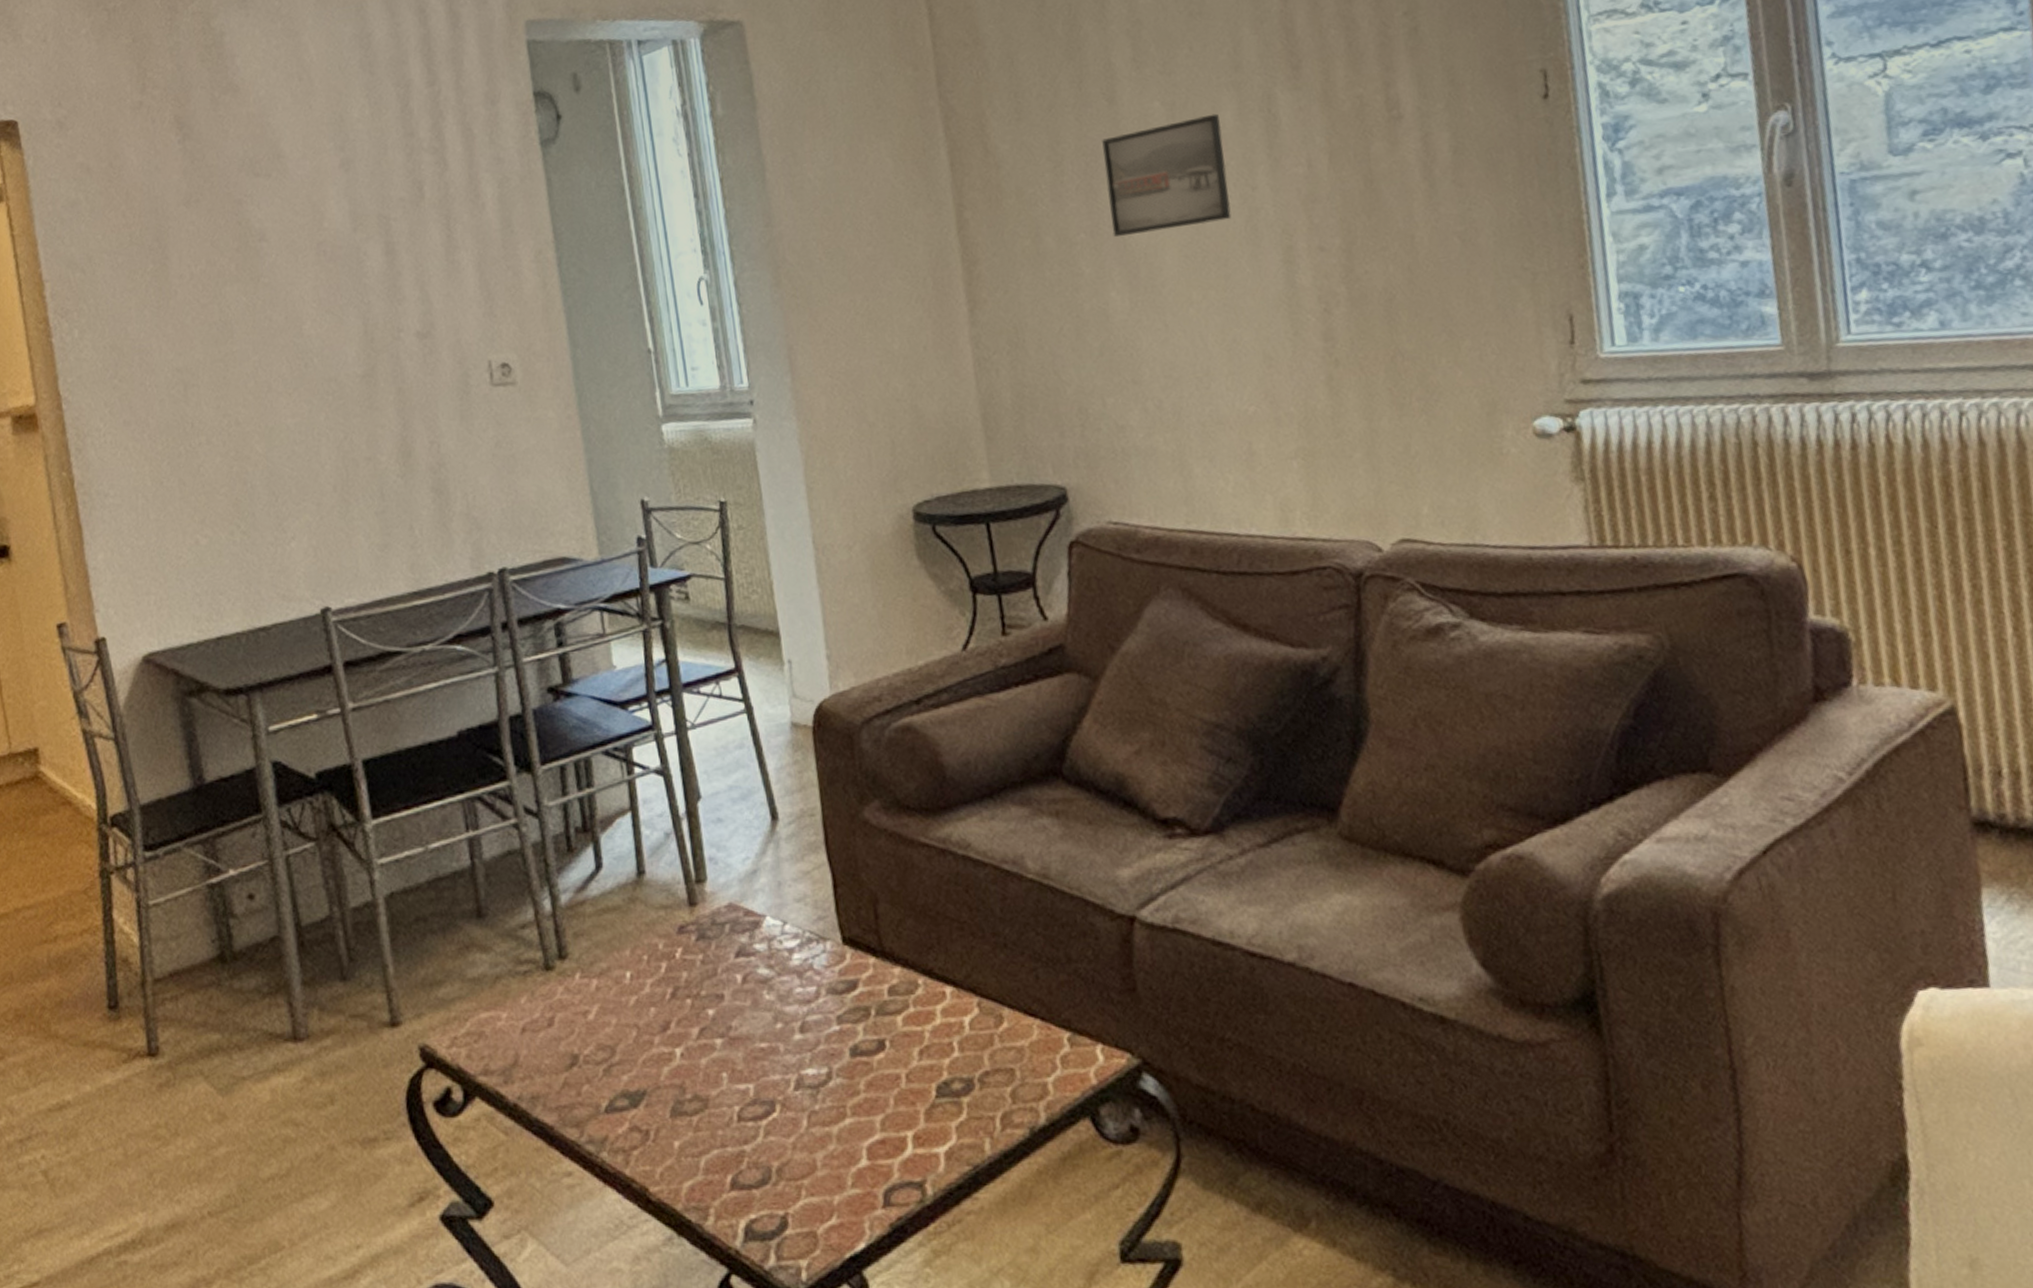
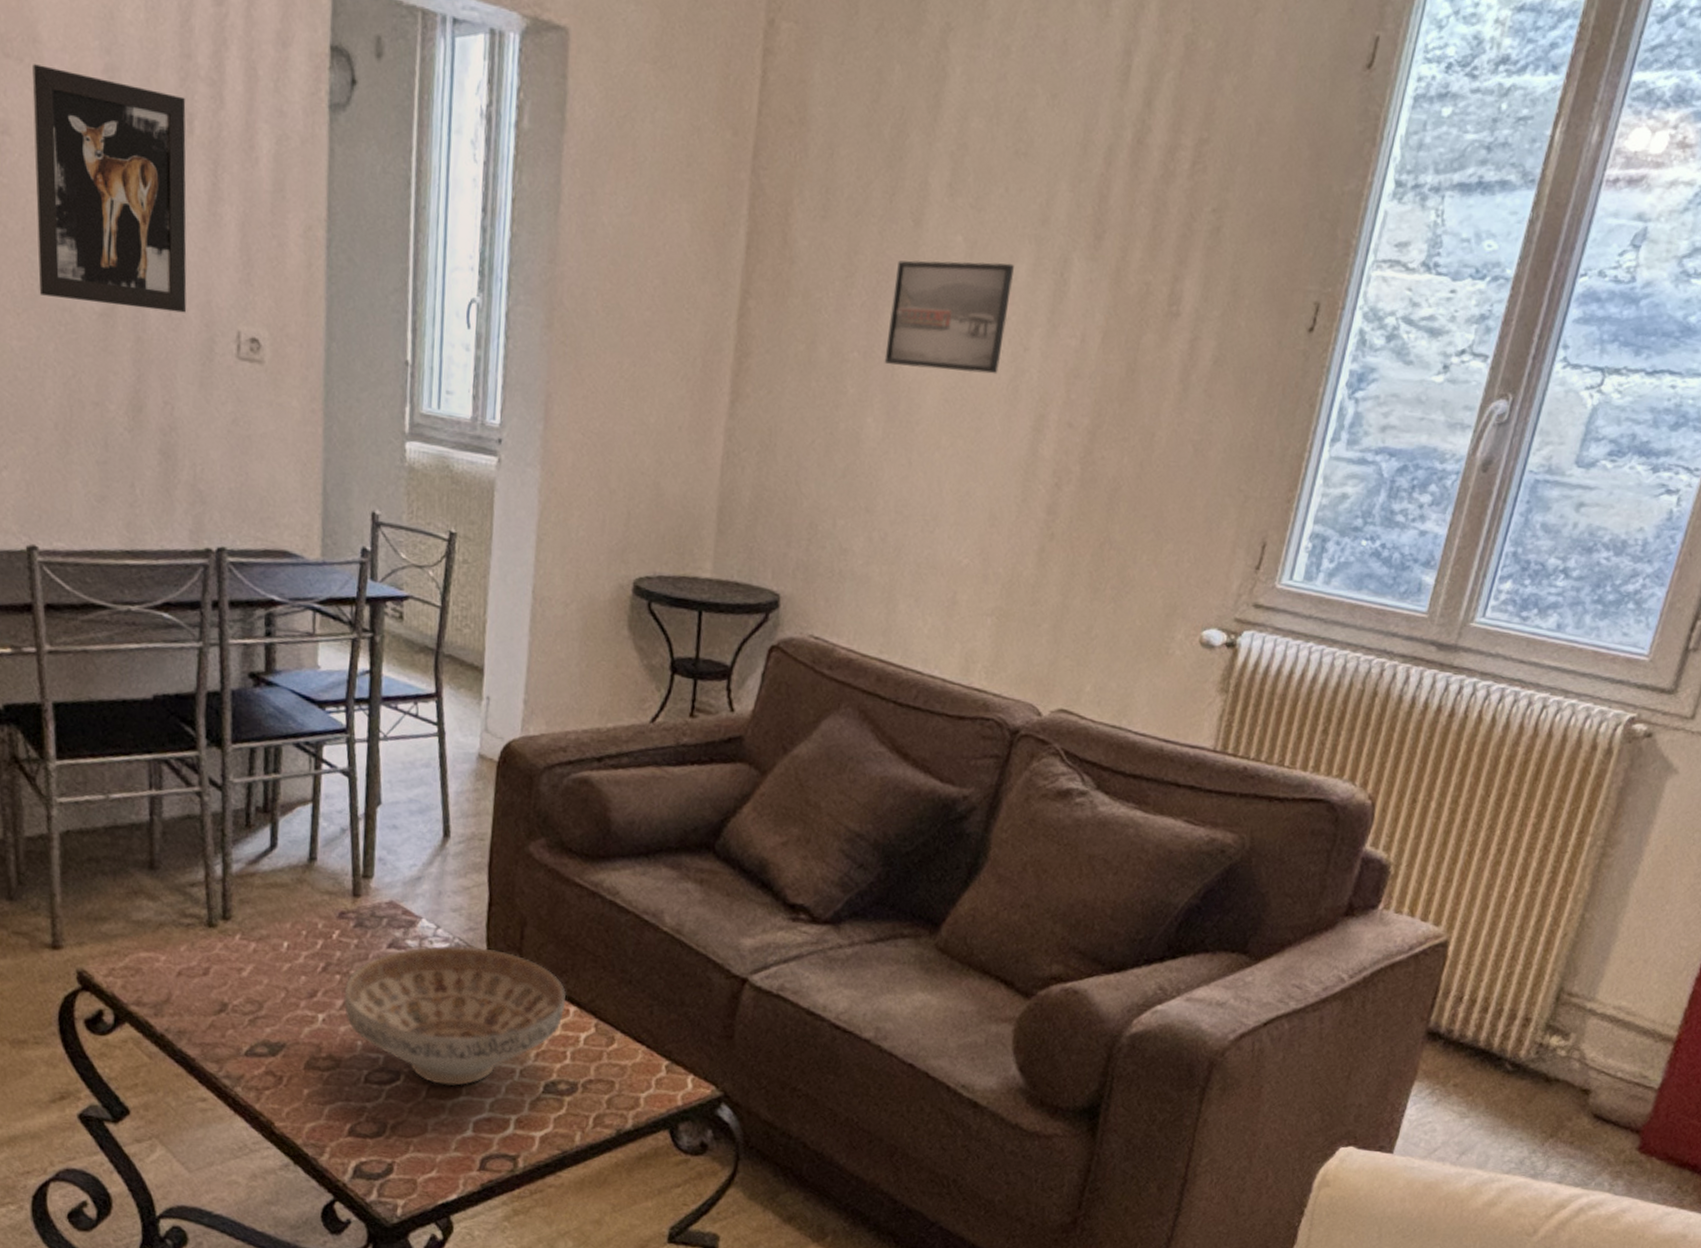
wall art: none [279,169,439,373] -> present [32,64,187,313]
decorative bowl: none [698,937,941,1109] -> present [344,945,567,1086]

